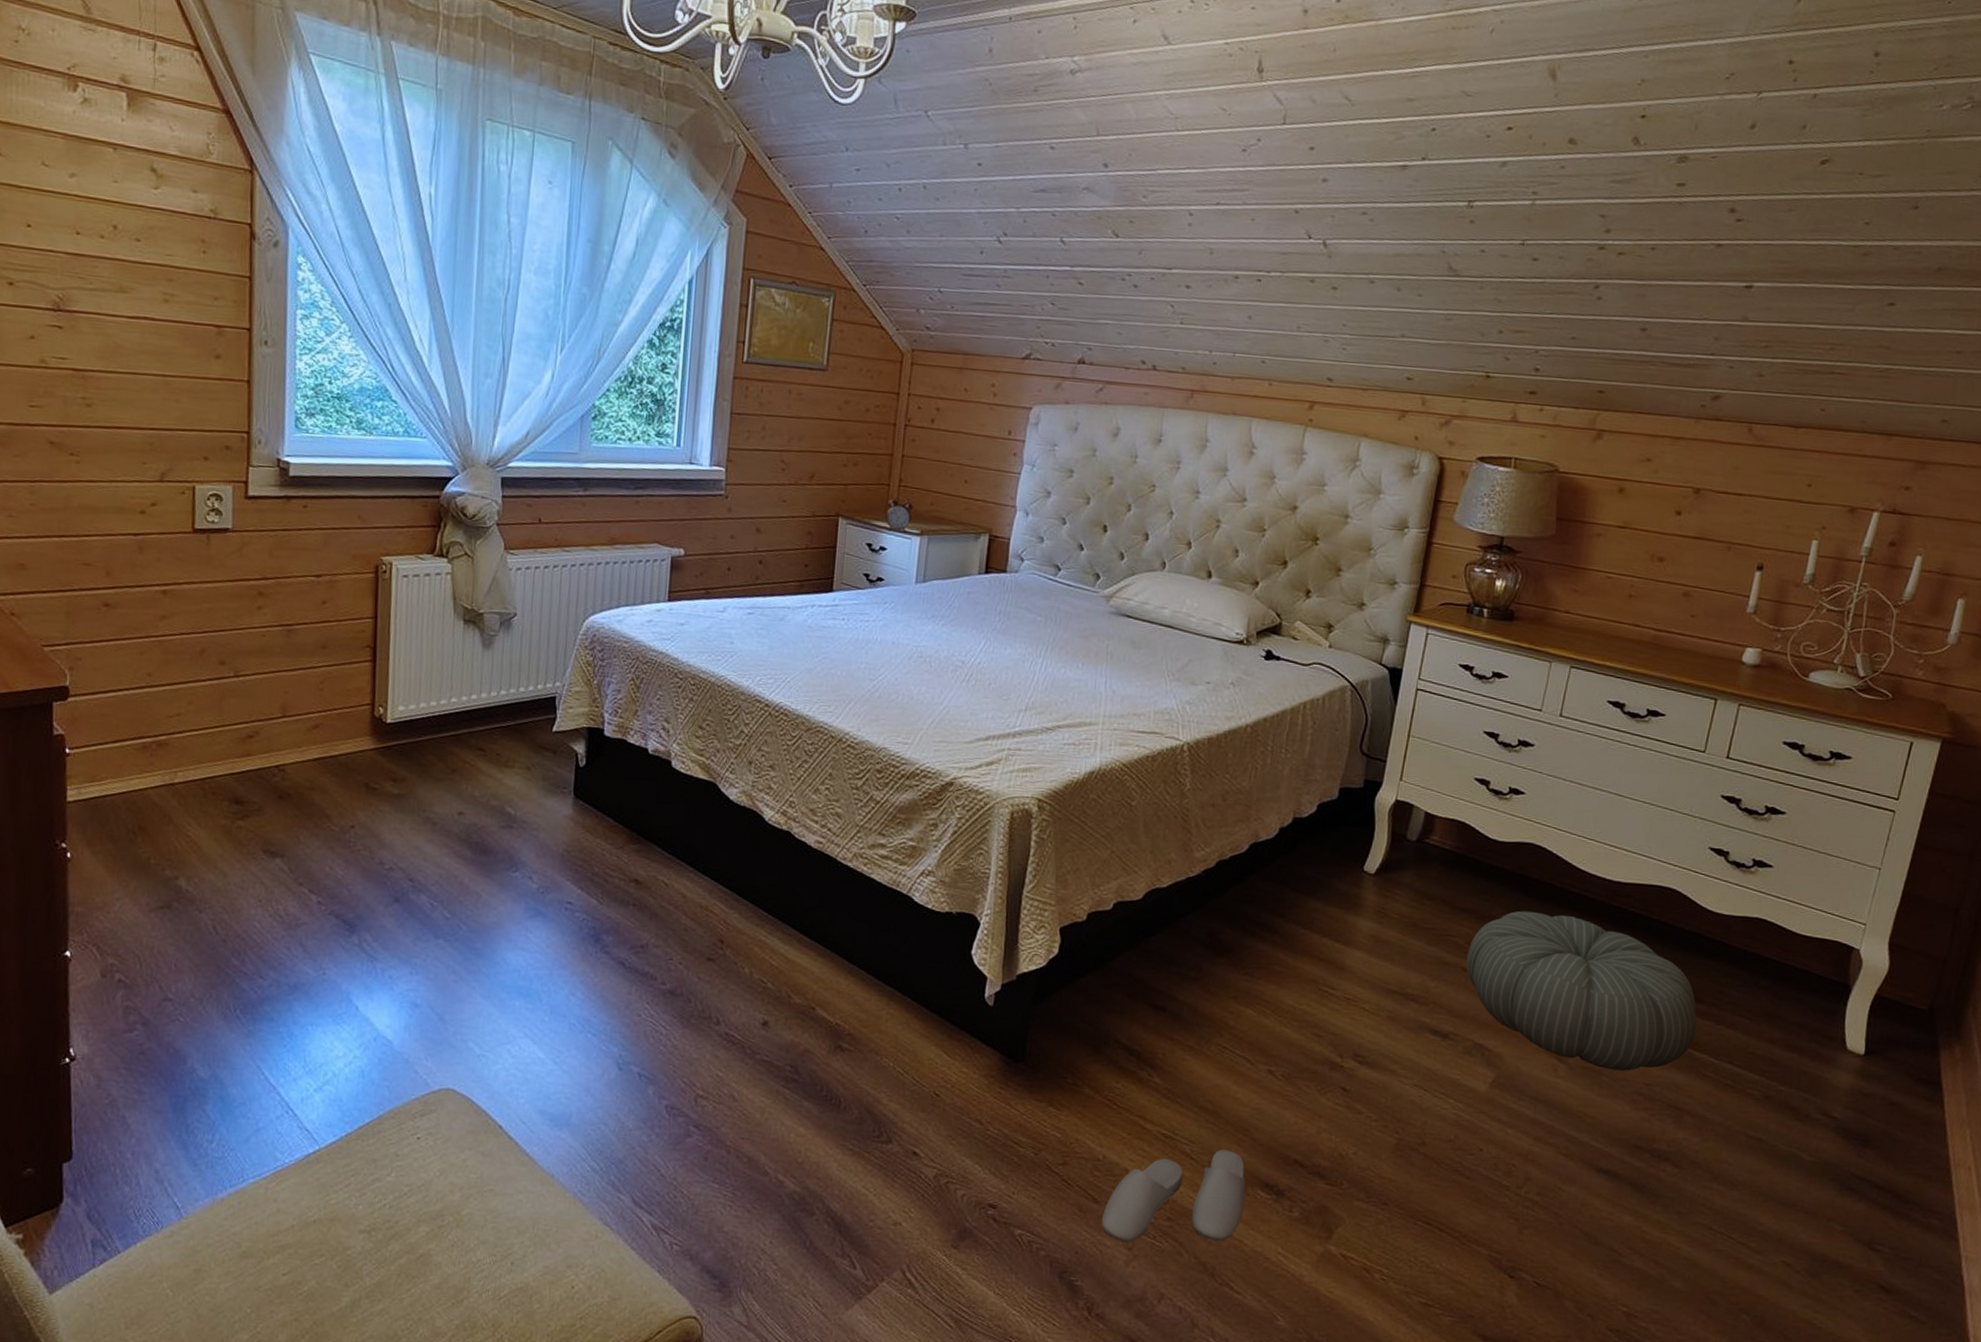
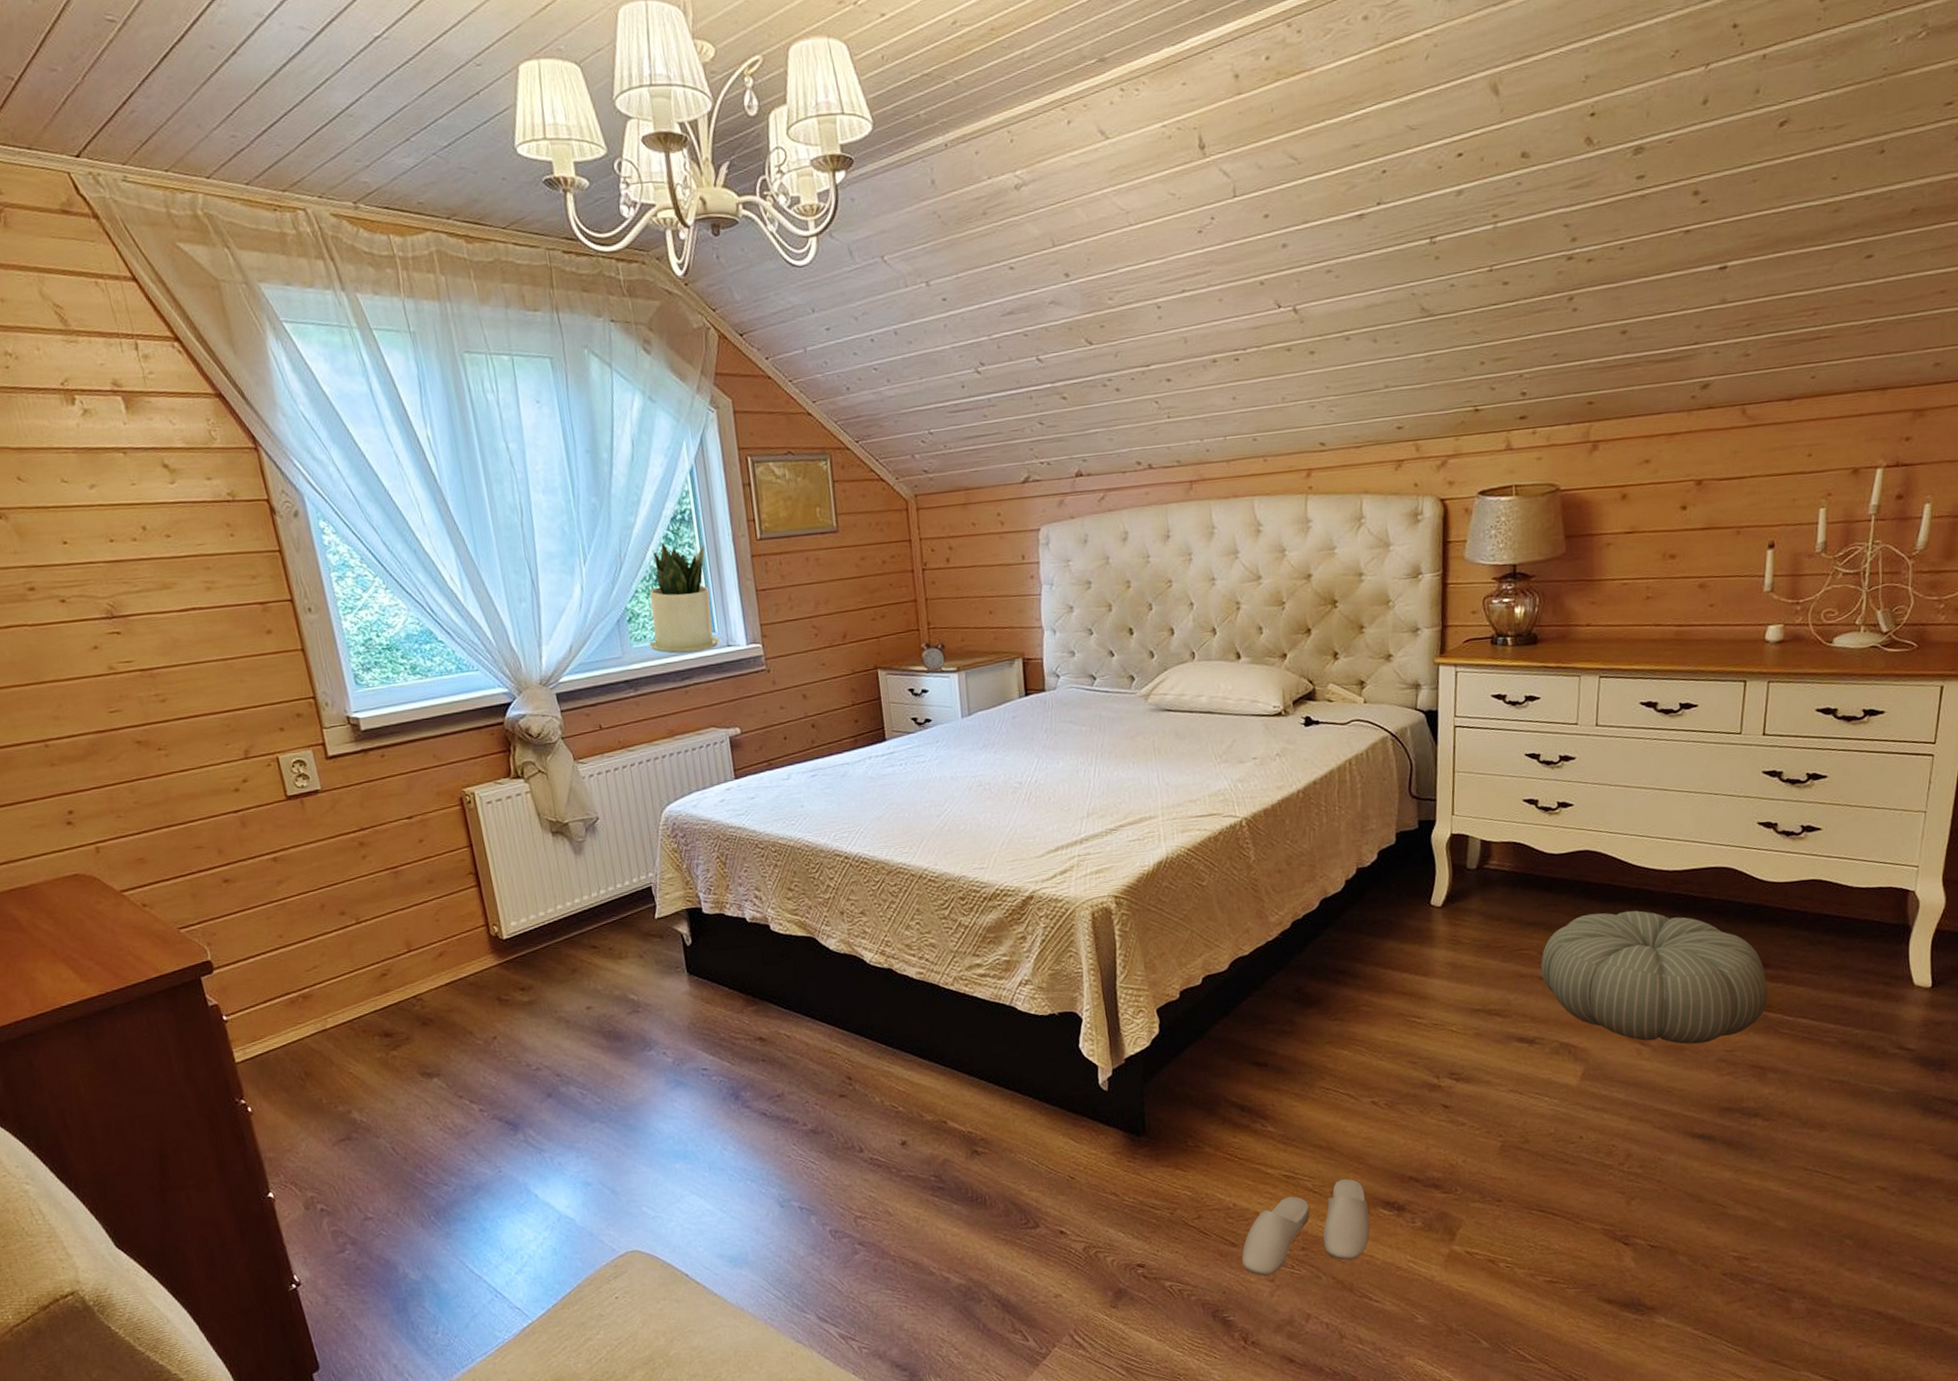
planter: none [609,346,688,464] -> present [649,542,720,654]

